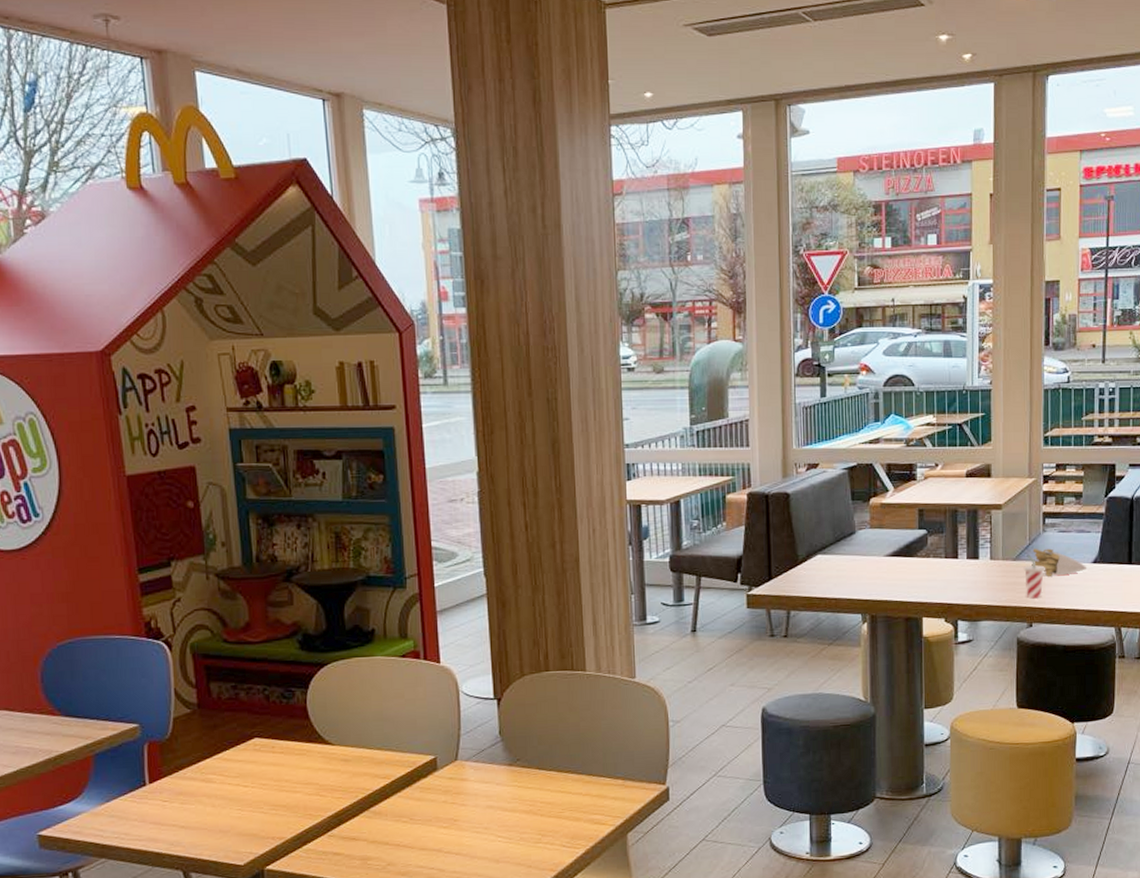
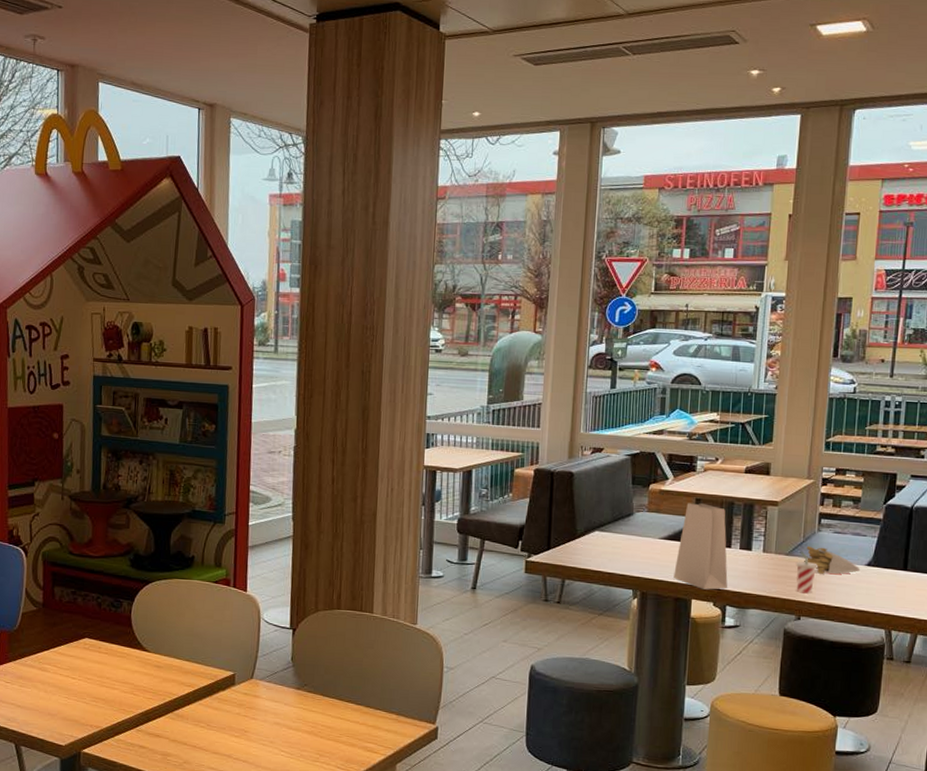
paper bag: none [902,514,957,606] -> present [673,503,728,590]

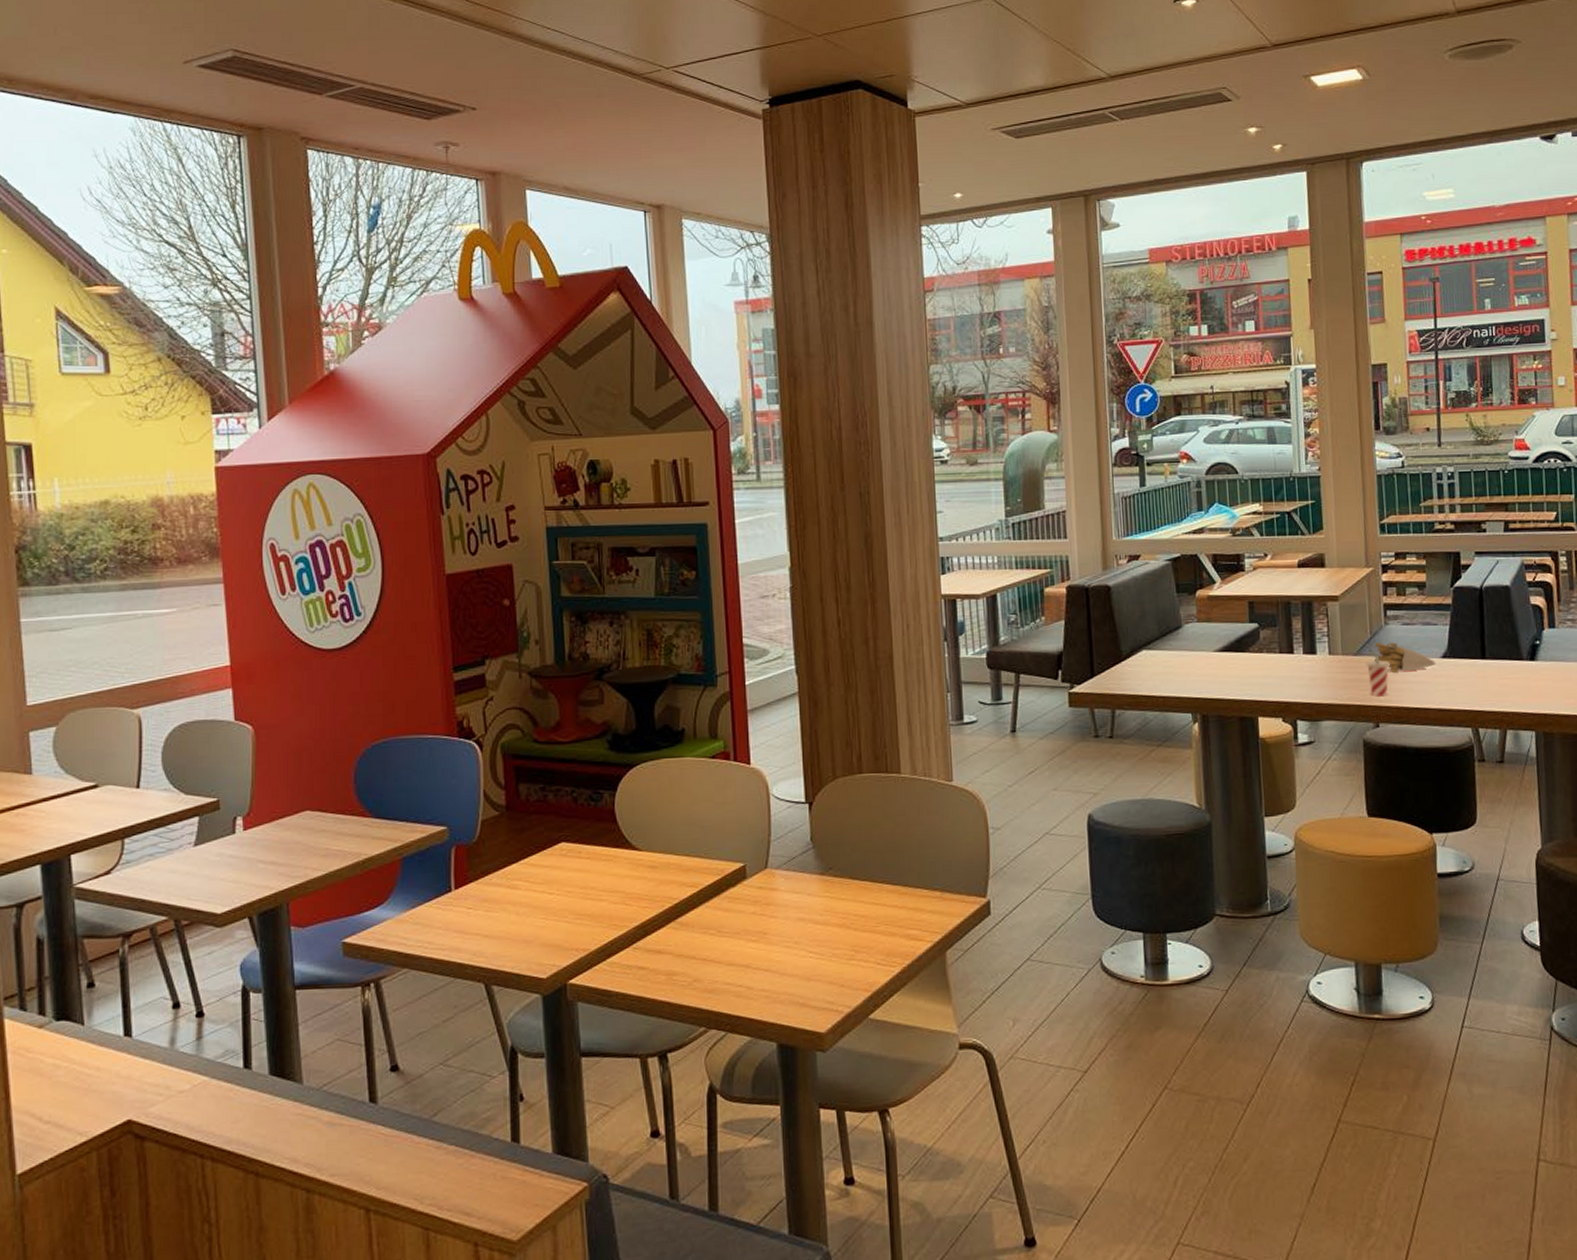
paper bag: present [673,503,728,590] -> none [1234,606,1295,704]

